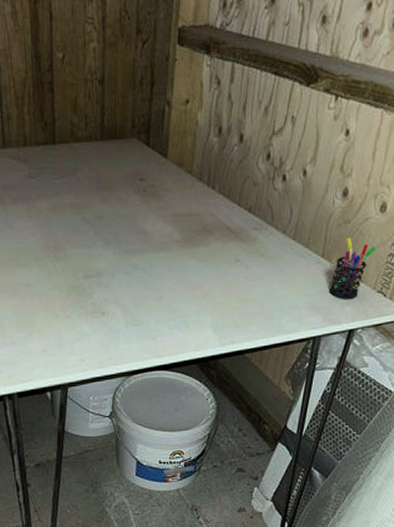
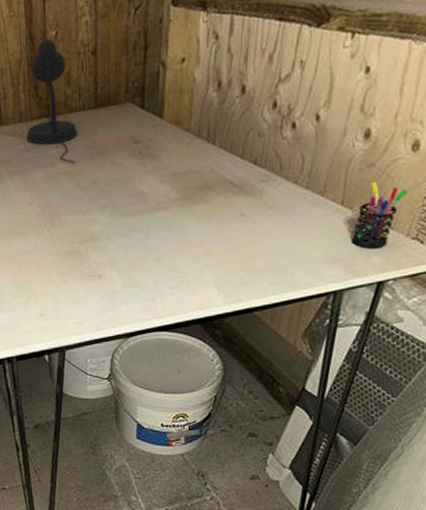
desk lamp: none [30,61,84,196] -> present [26,38,78,164]

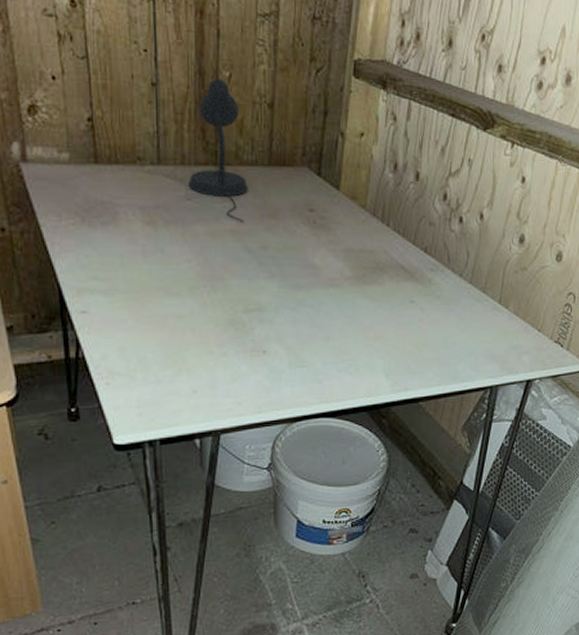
pen holder: present [350,181,409,249] -> none [506,284,553,348]

